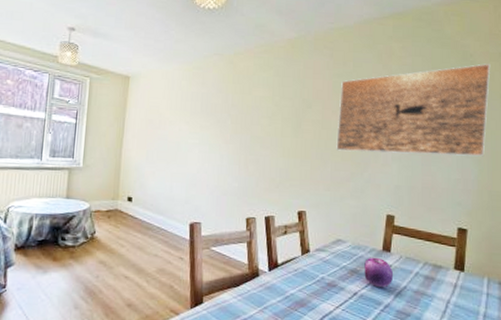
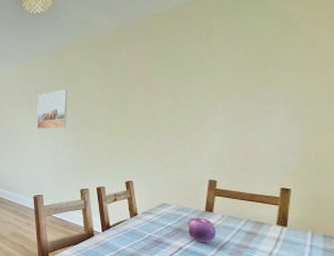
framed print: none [200,98,238,143] -> present [37,89,68,130]
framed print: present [336,64,491,157] -> none [159,29,319,127]

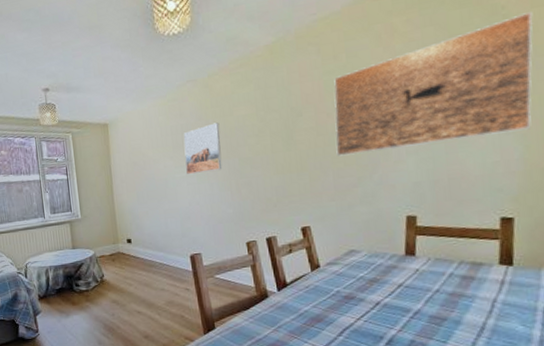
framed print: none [159,29,319,127] -> present [334,12,534,156]
fruit: present [188,217,217,242] -> none [385,263,422,294]

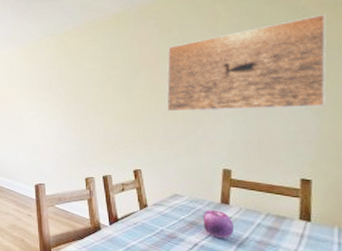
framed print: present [183,122,222,175] -> none [38,72,70,114]
fruit: none [385,263,422,294] -> present [203,210,235,238]

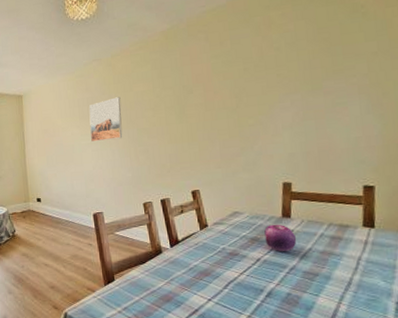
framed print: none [38,72,70,114] -> present [89,97,123,142]
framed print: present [166,14,327,112] -> none [220,11,388,129]

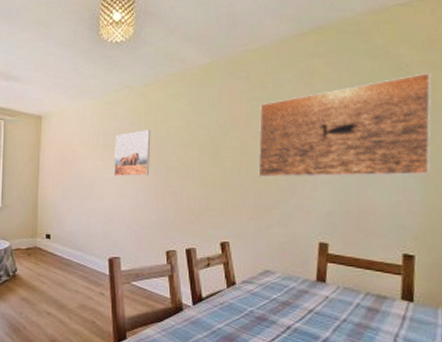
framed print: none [220,11,388,129] -> present [258,73,432,178]
fruit: present [264,224,297,251] -> none [297,288,331,320]

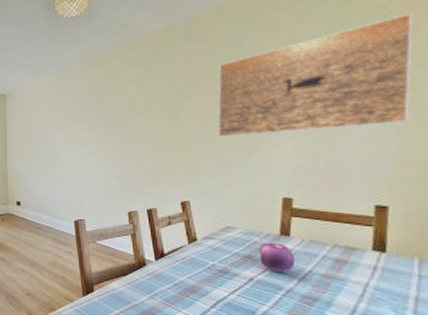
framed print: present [114,130,151,177] -> none [75,99,110,146]
fruit: none [297,288,331,320] -> present [259,242,296,272]

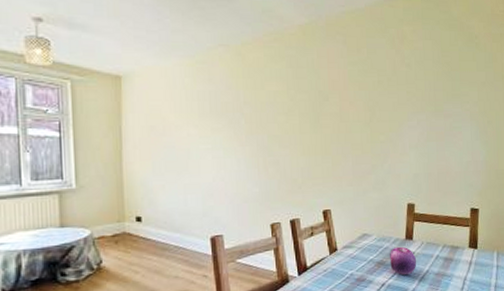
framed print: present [217,13,414,137] -> none [355,45,494,144]

